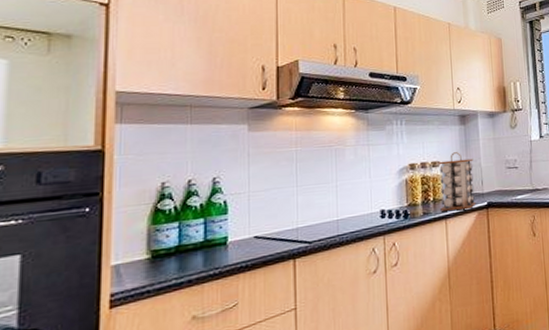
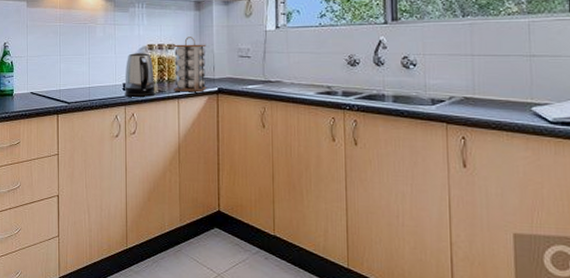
kettle: none [382,172,419,226] -> present [124,52,154,98]

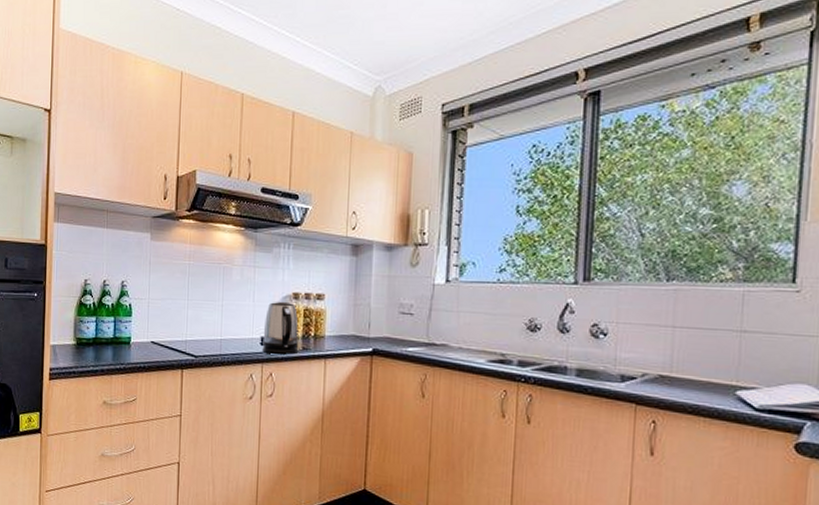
spice rack: present [173,37,207,93] -> none [320,286,362,353]

